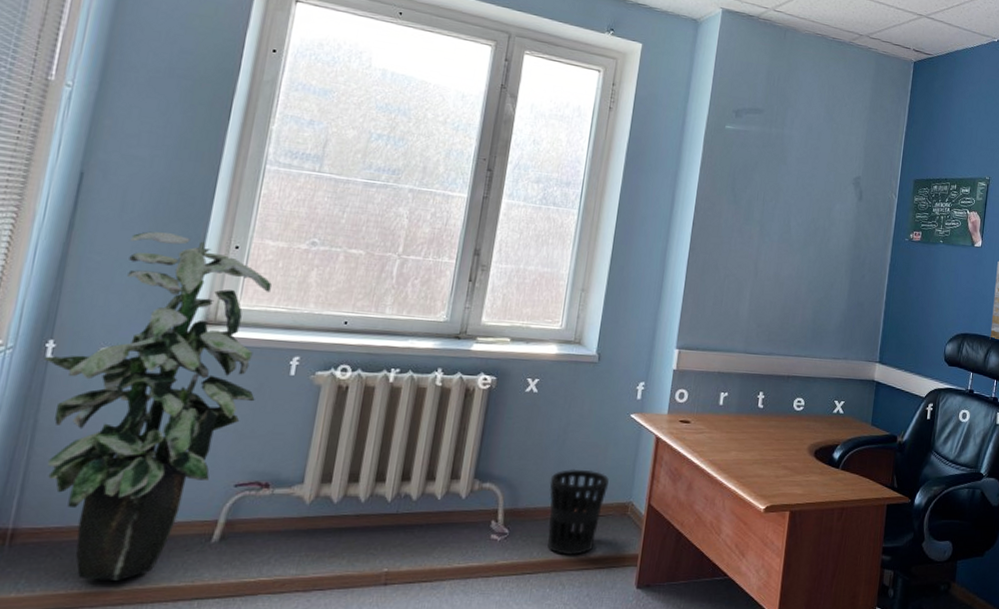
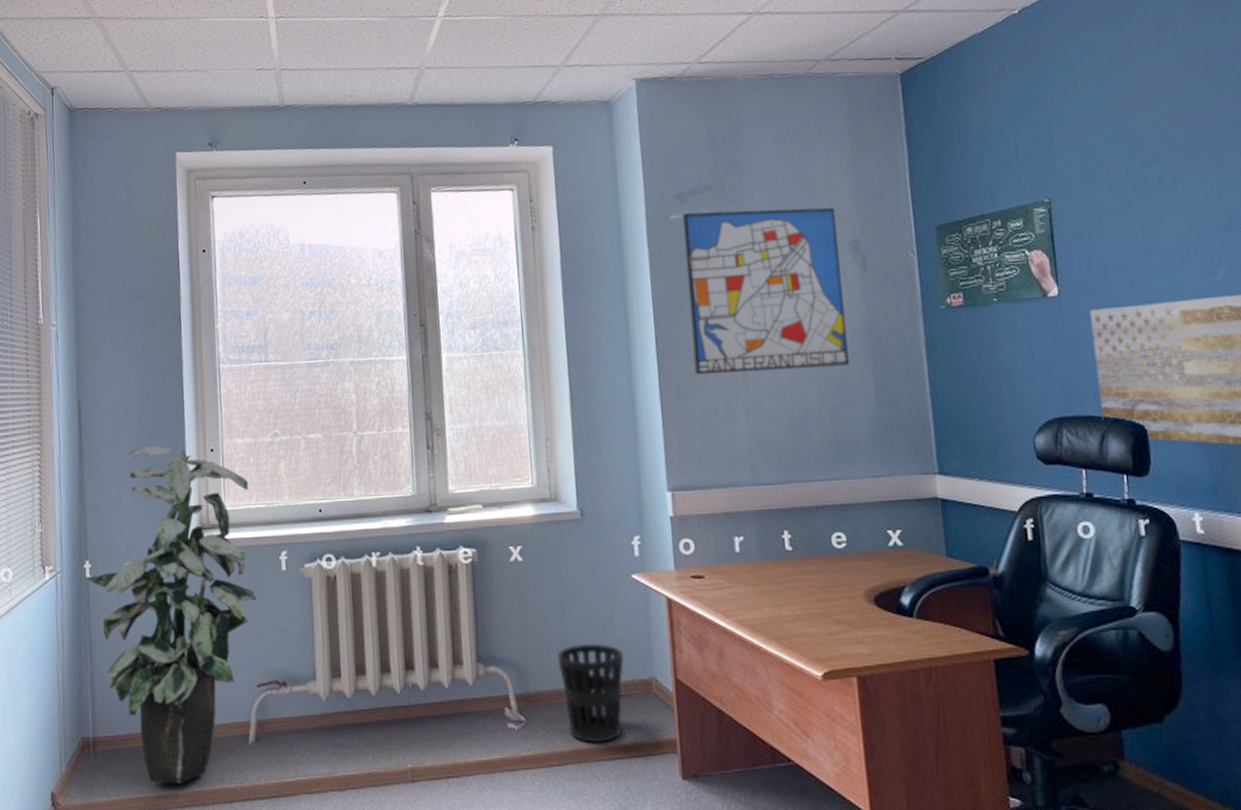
wall art: none [719,126,848,271] -> present [681,207,849,376]

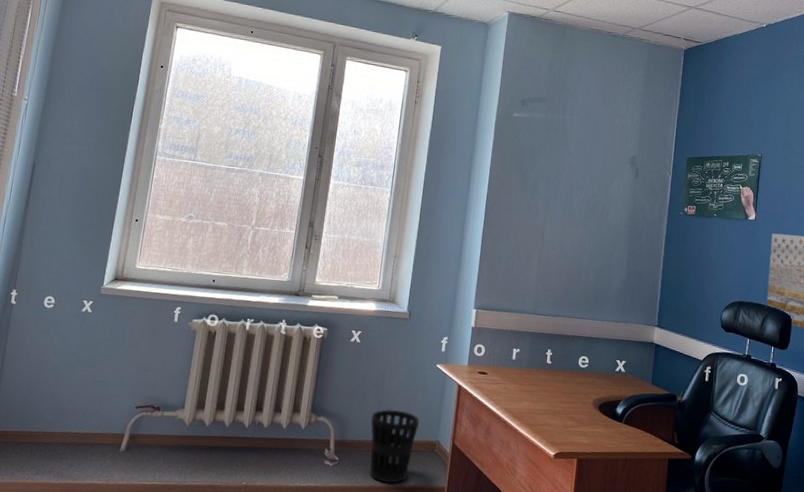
indoor plant: present [84,446,257,783] -> none [9,208,161,476]
wall art: present [681,207,849,376] -> none [509,114,624,242]

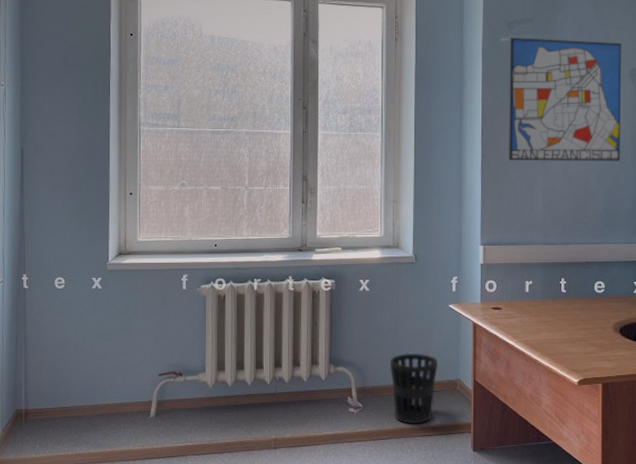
wall art: none [509,114,624,242] -> present [509,38,621,161]

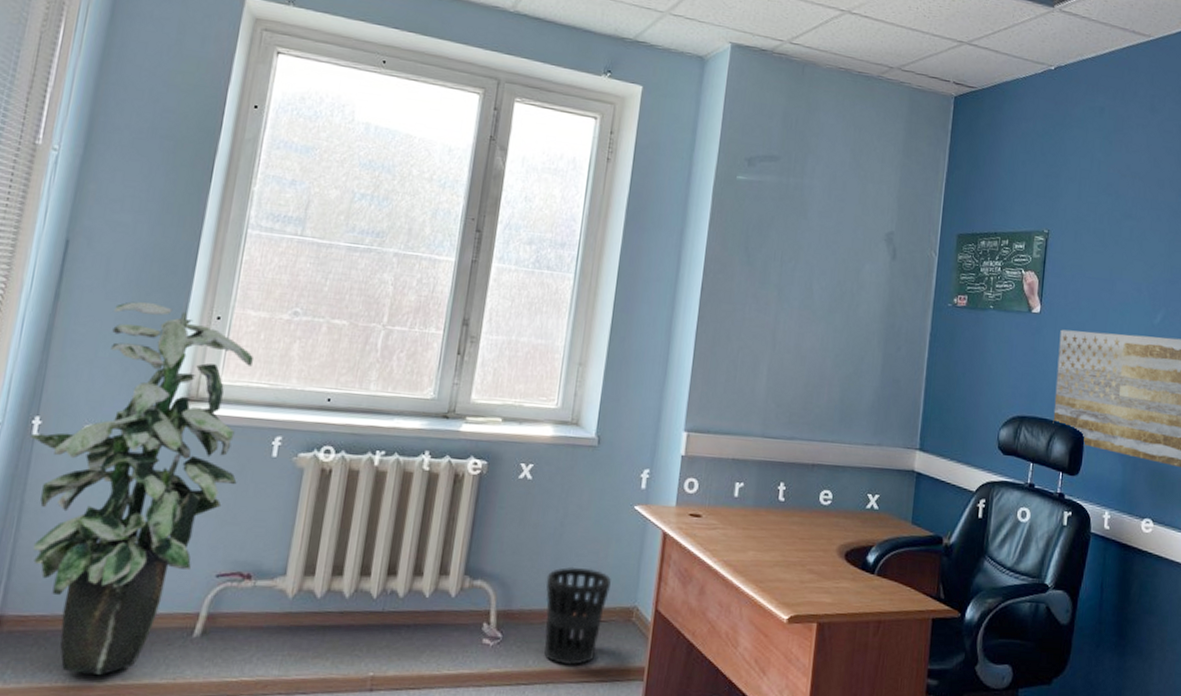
indoor plant: none [22,188,162,445] -> present [29,301,253,675]
wall art: present [509,38,621,161] -> none [731,176,879,342]

